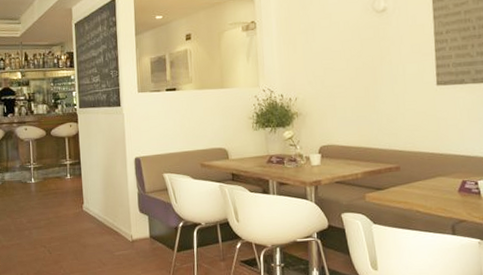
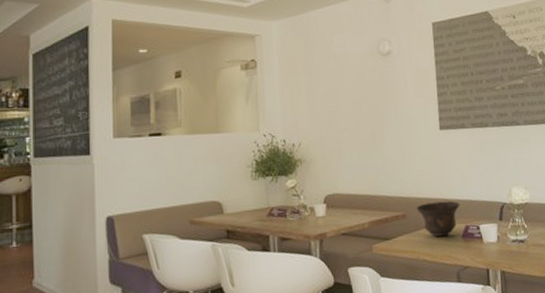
bowl: none [410,155,457,190] -> present [416,200,460,237]

